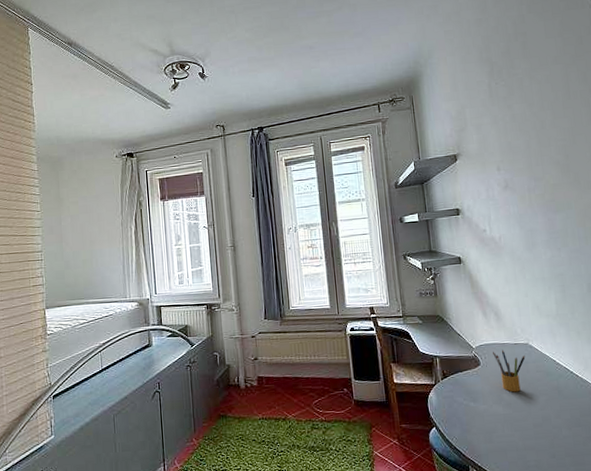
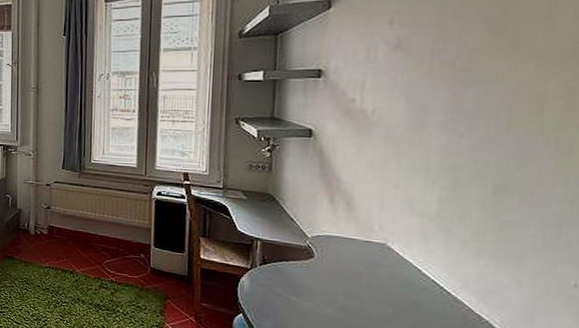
pencil box: present [493,349,526,392] -> none [333,245,378,297]

